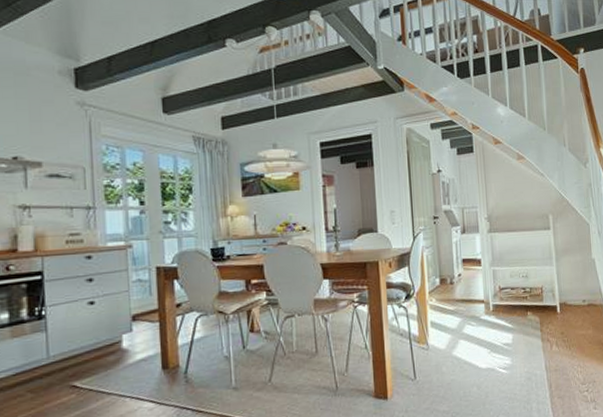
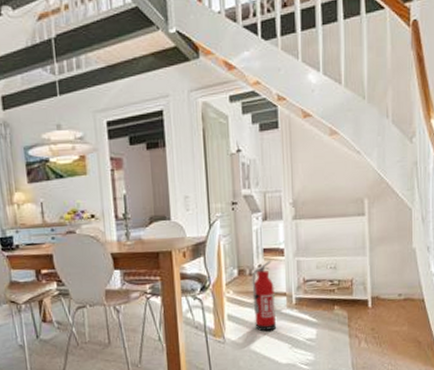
fire extinguisher: none [452,270,477,338] -> present [252,260,277,332]

